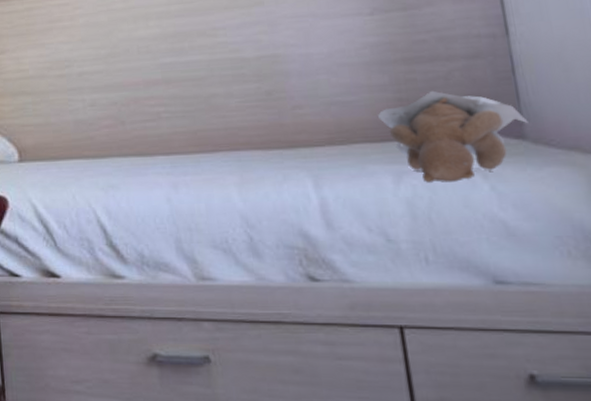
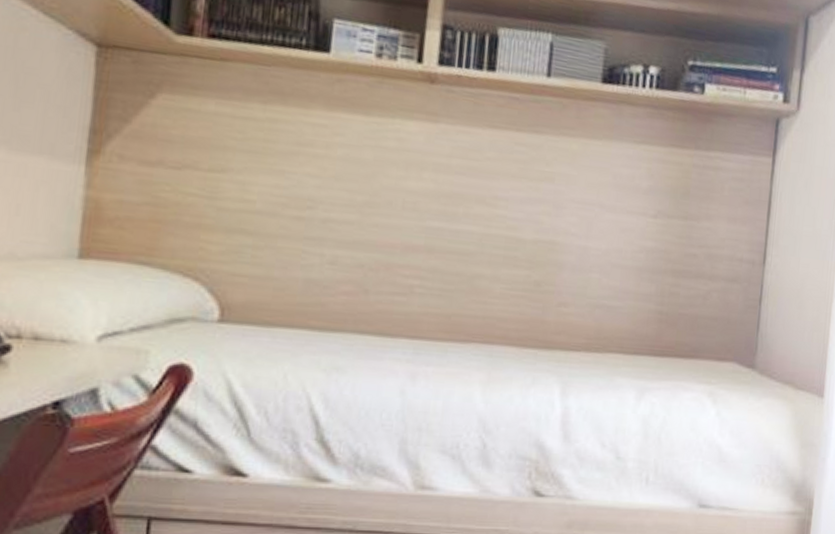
stuffed animal: present [377,90,529,183] -> none [636,308,761,404]

